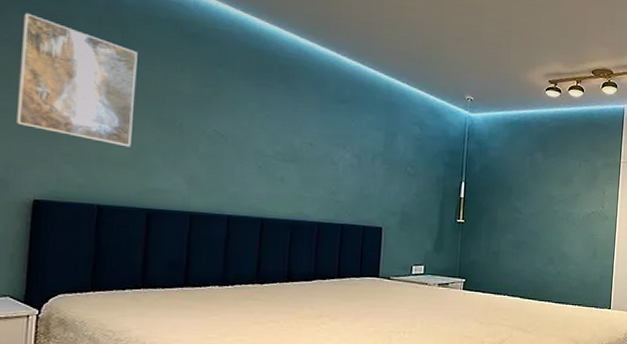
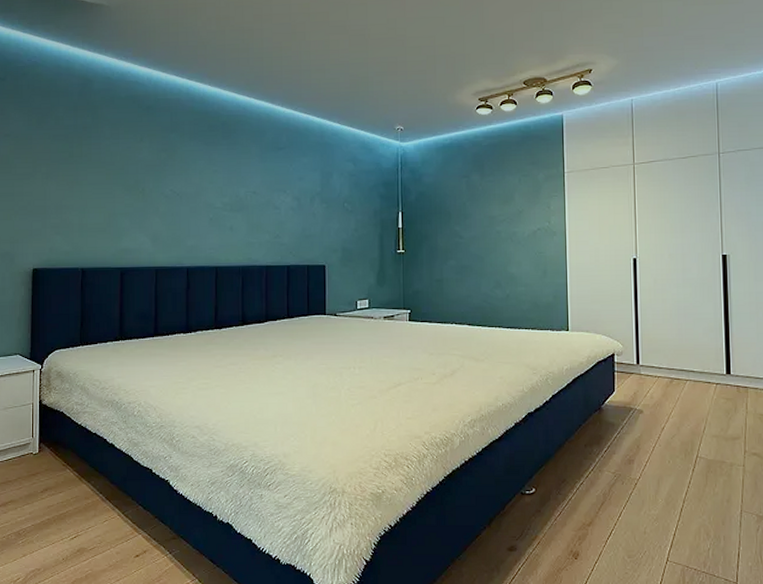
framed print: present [15,13,138,147] -> none [16,110,106,215]

